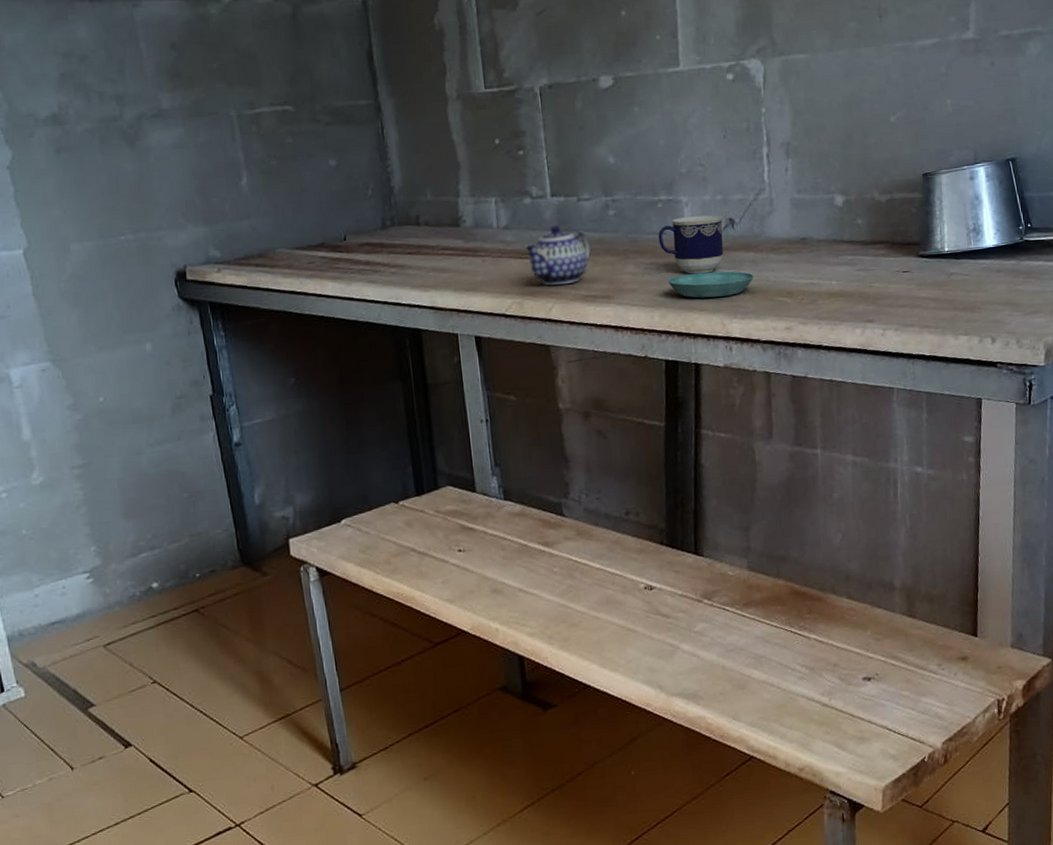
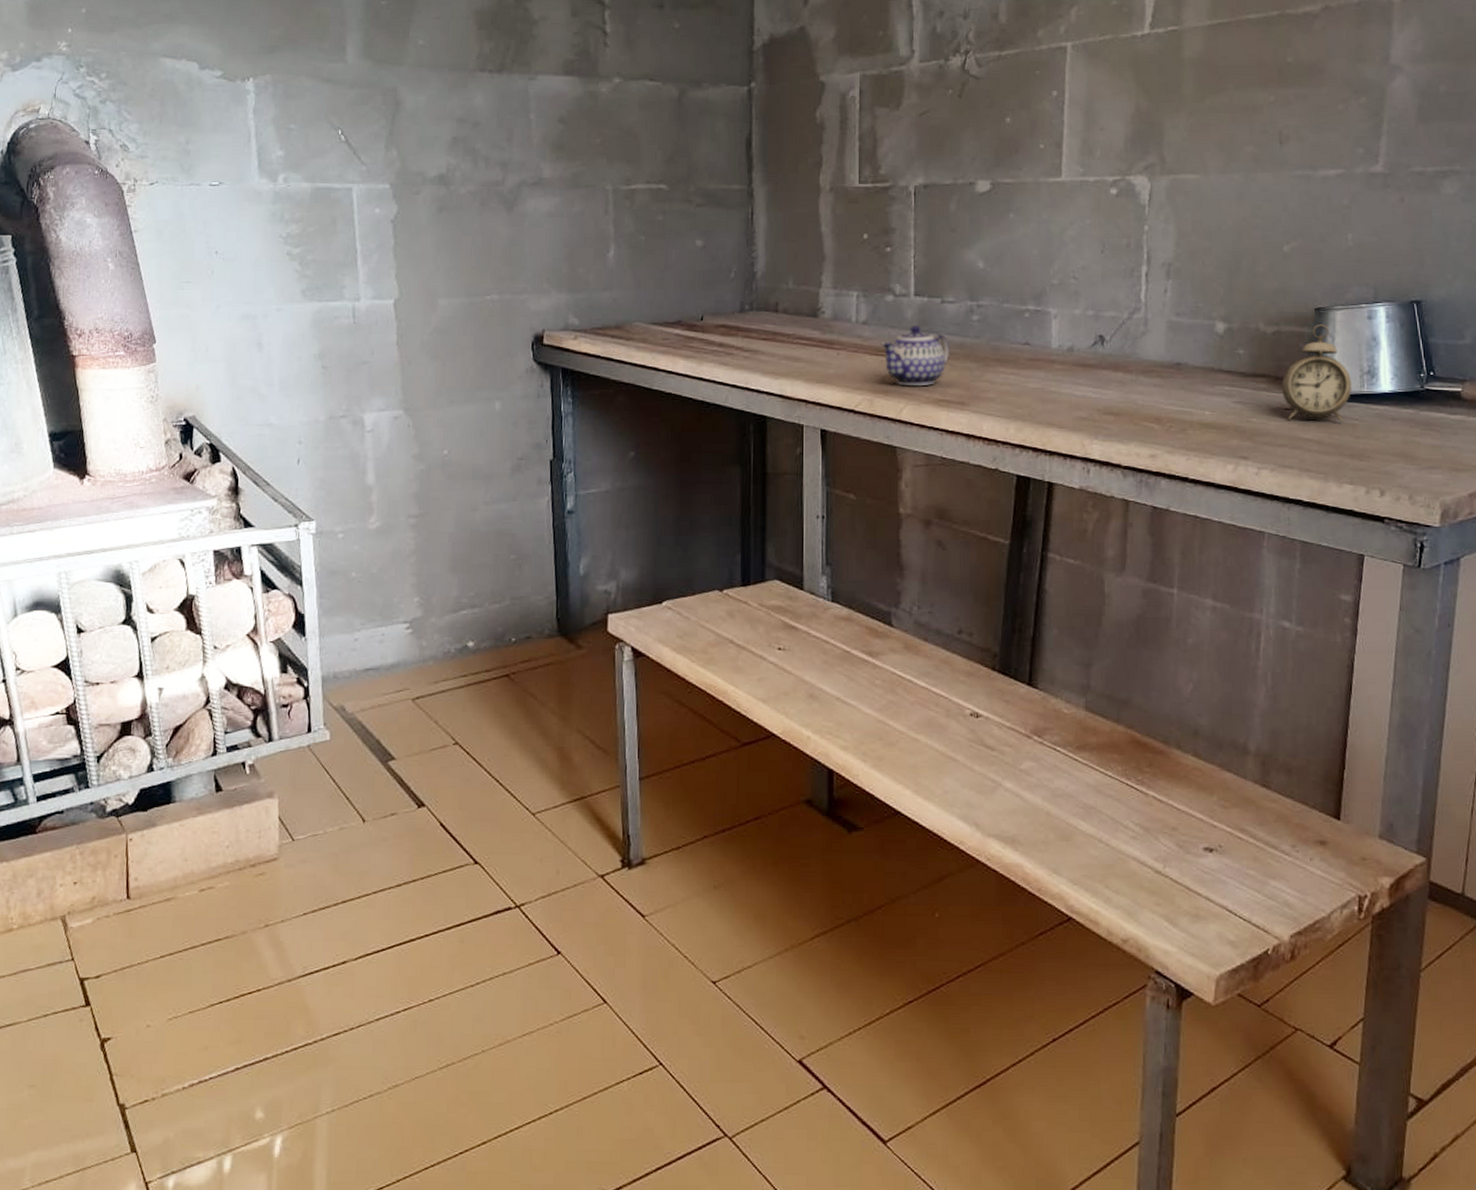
cup: present [658,215,724,274] -> none [1022,329,1093,389]
saucer: present [667,271,754,298] -> none [1027,388,1121,415]
alarm clock: none [898,189,961,282] -> present [1281,325,1352,422]

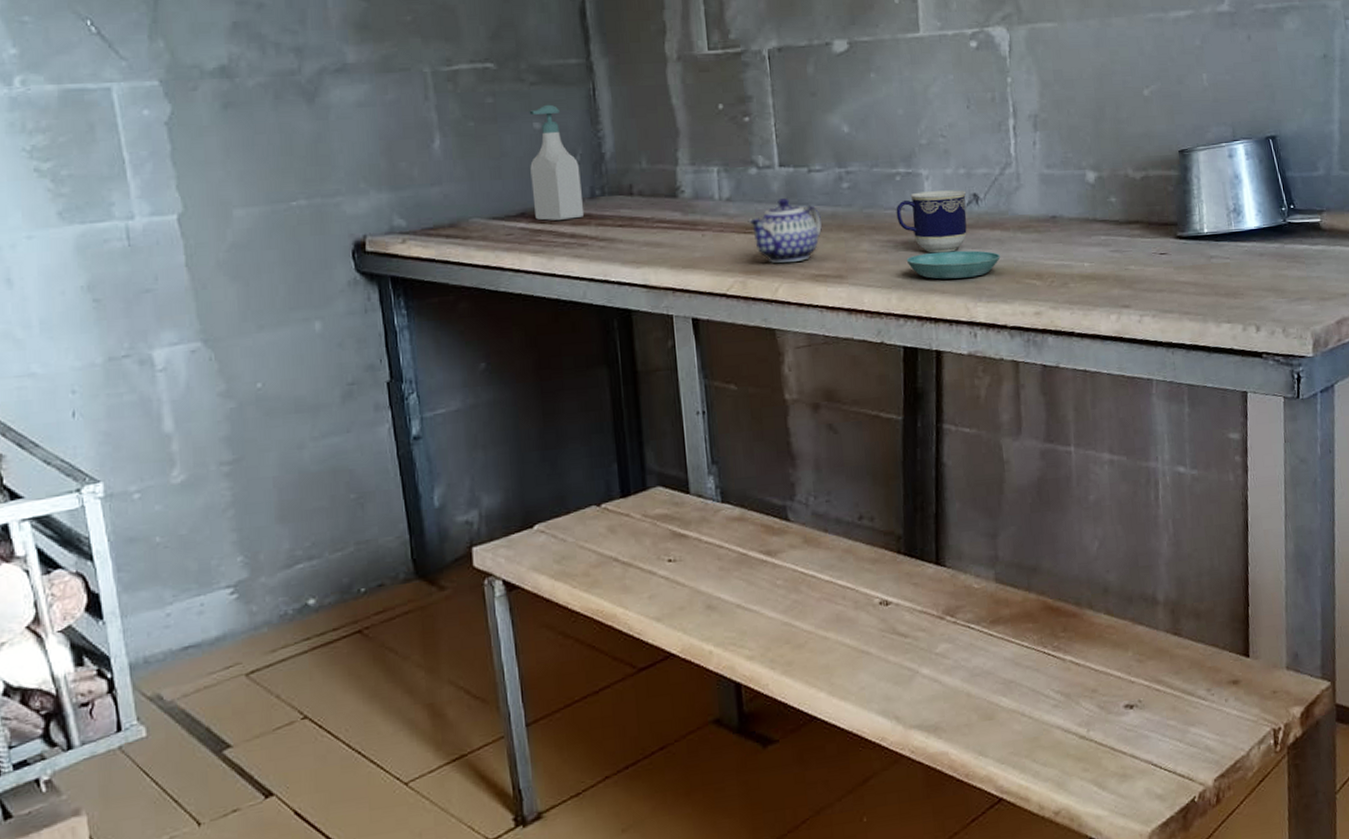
soap bottle: none [689,224,734,330] -> present [529,104,585,221]
cup: none [1022,329,1093,389] -> present [896,190,967,253]
saucer: none [1027,388,1121,415] -> present [906,250,1001,280]
alarm clock: present [1281,325,1352,422] -> none [1154,166,1221,265]

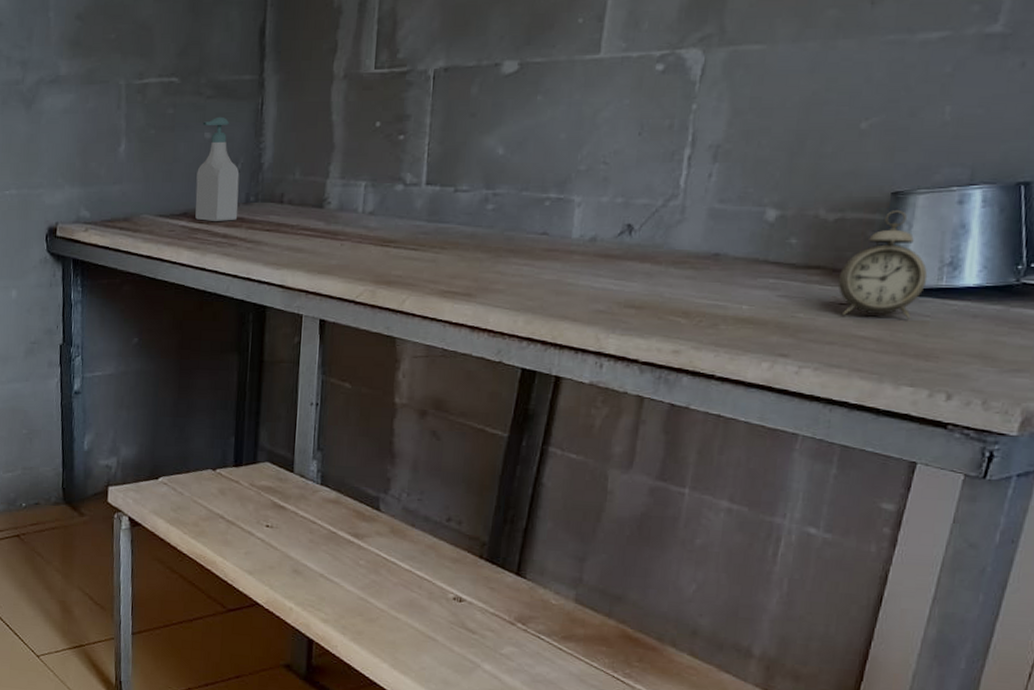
teapot: present [748,198,822,264] -> none [386,216,460,278]
cup: present [896,190,967,253] -> none [538,218,621,281]
saucer: present [906,250,1001,280] -> none [540,279,646,308]
alarm clock: none [1154,166,1221,265] -> present [837,211,928,319]

